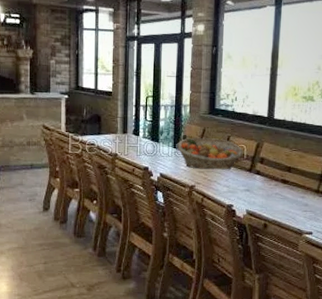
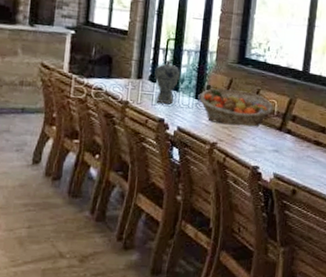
vase: none [137,115,159,153] -> present [154,59,180,104]

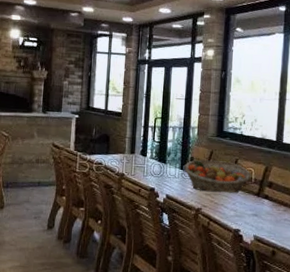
vase: present [154,59,180,104] -> none [145,136,167,174]

